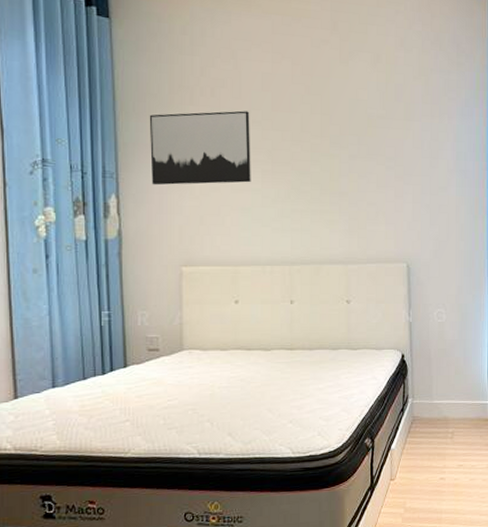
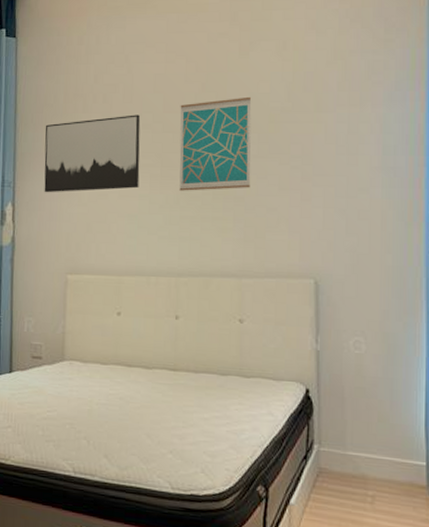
wall art: none [287,102,353,186] -> present [179,96,252,191]

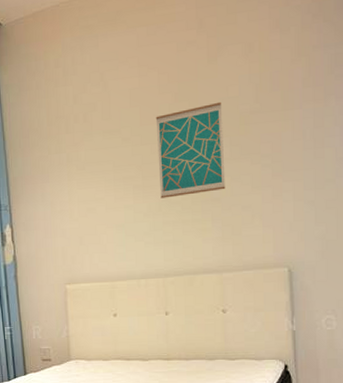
wall art: present [44,115,141,193] -> none [32,130,124,213]

